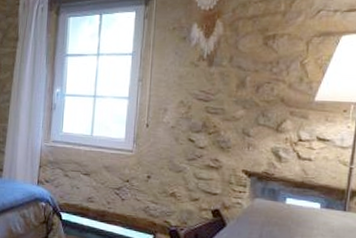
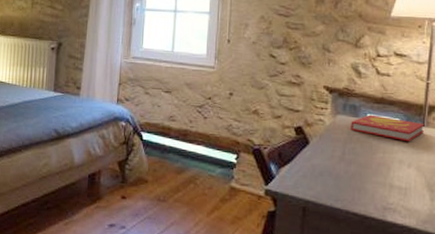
book: none [269,198,346,226] -> present [351,114,425,142]

